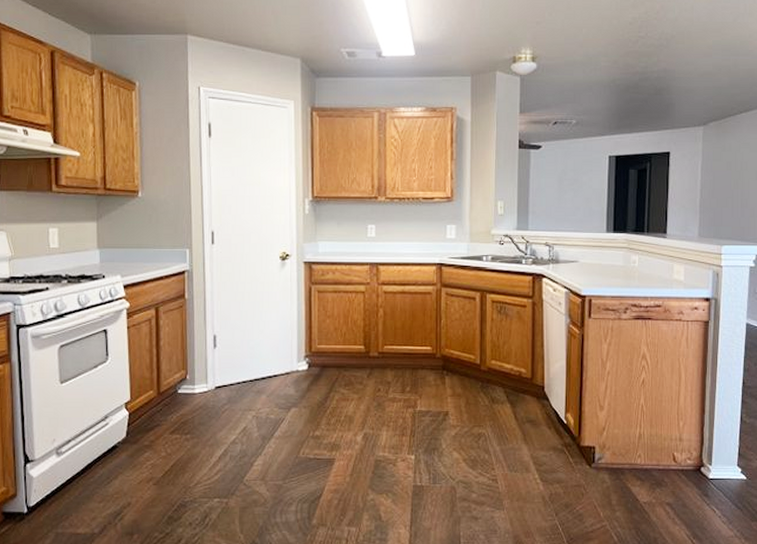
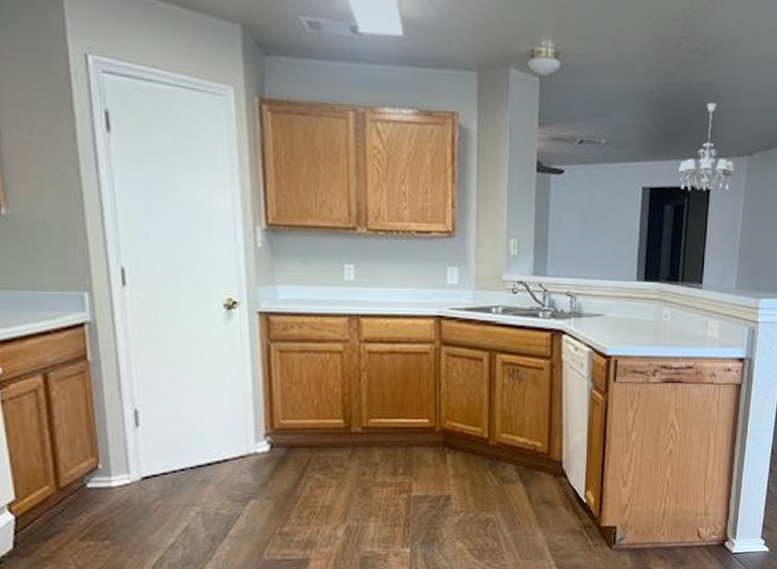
chandelier: none [640,85,692,157] -> present [678,102,735,192]

